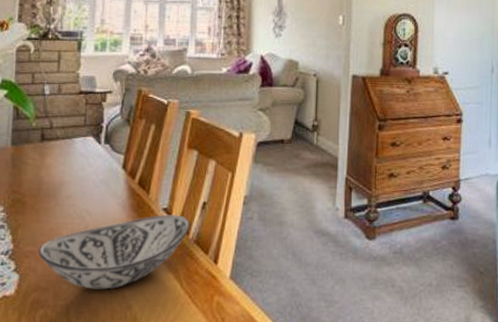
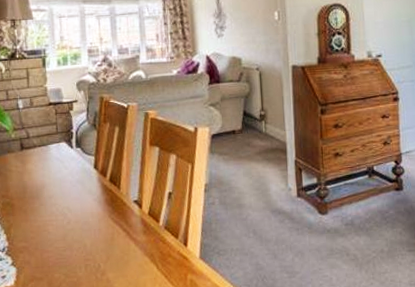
decorative bowl: present [38,215,190,290] -> none [30,205,160,276]

